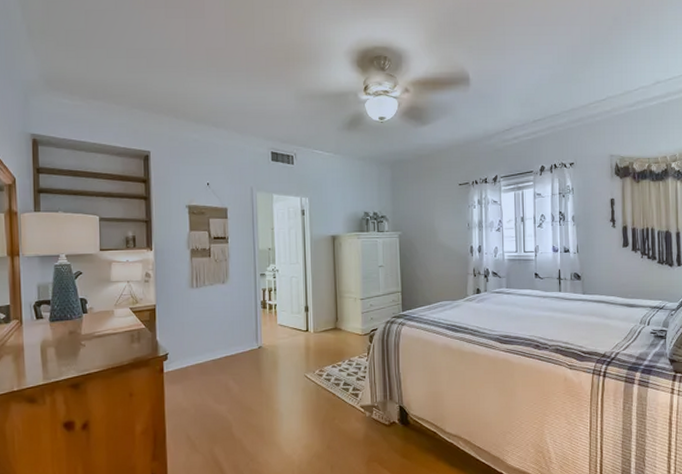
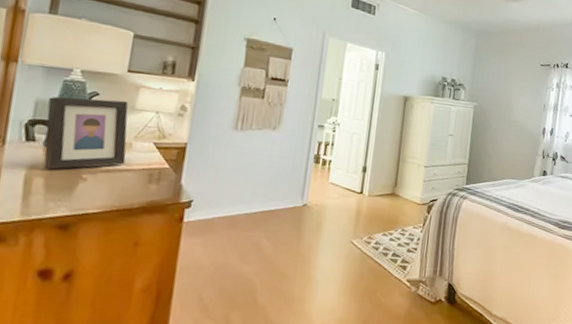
picture frame: none [47,275,111,340] -> present [43,96,128,169]

